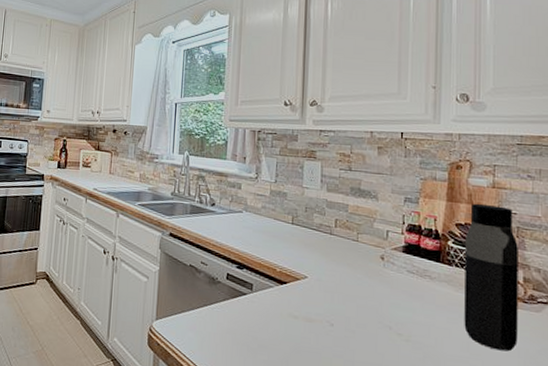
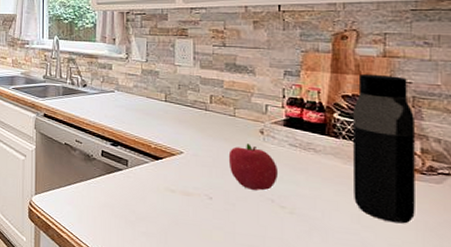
fruit: none [350,269,396,318] -> present [228,143,277,191]

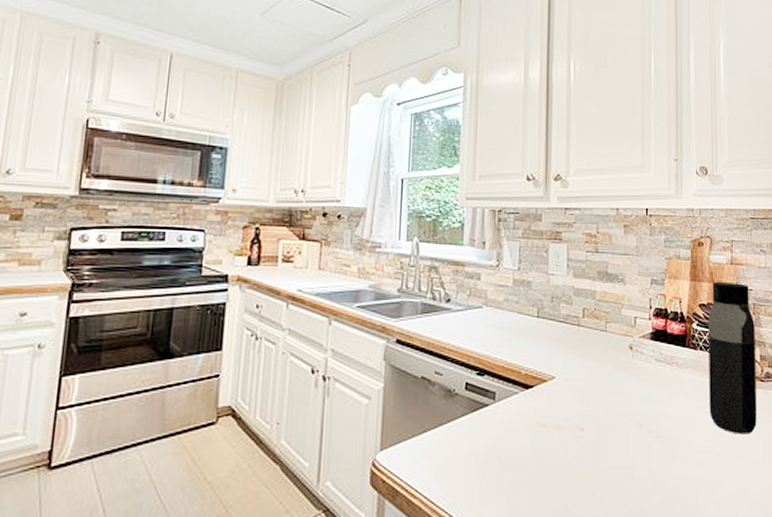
fruit: present [228,143,277,191] -> none [599,362,645,414]

